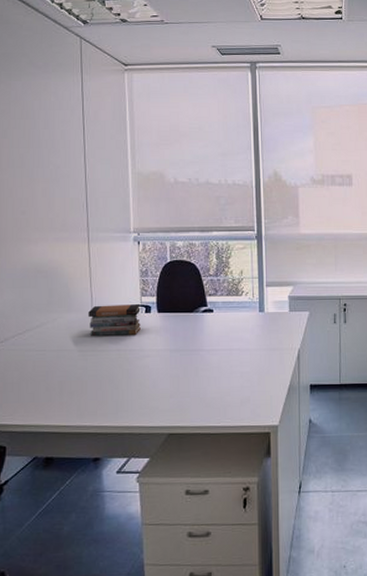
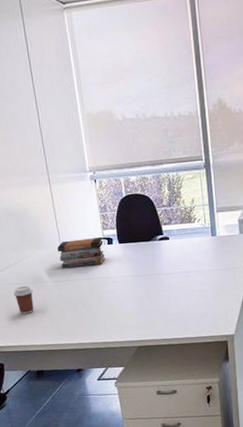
coffee cup: none [30,354,54,387] -> present [13,286,34,314]

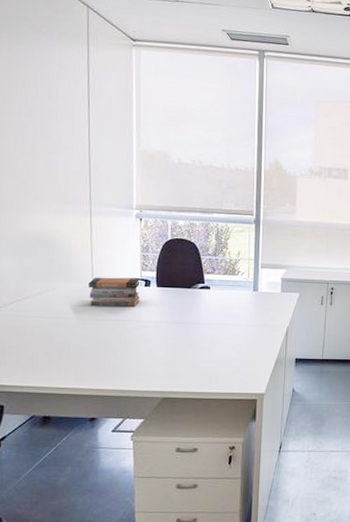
coffee cup: present [13,286,34,314] -> none [29,320,53,351]

